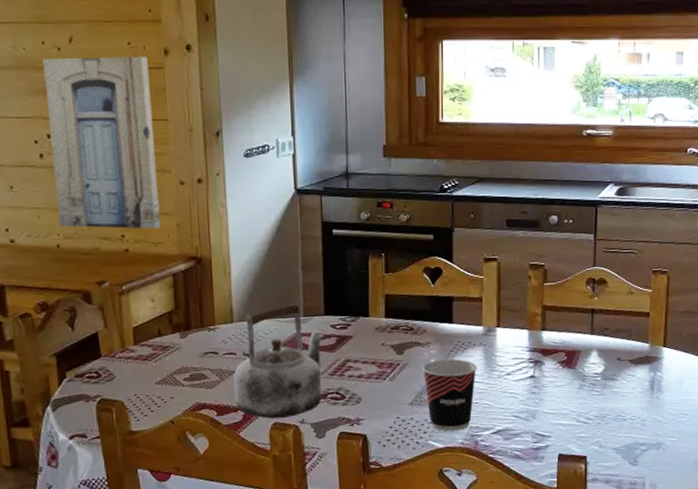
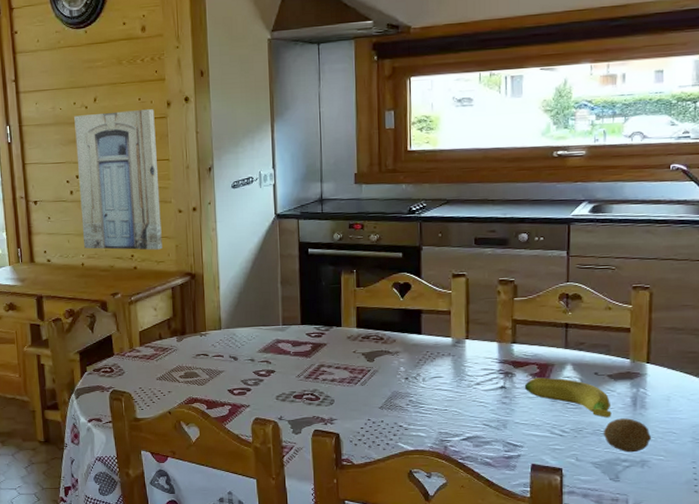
kettle: present [233,302,325,419] -> none [221,312,301,414]
cup: present [422,359,477,432] -> none [392,368,446,436]
banana: none [553,365,632,403] -> present [524,377,612,418]
fruit: none [624,402,667,436] -> present [603,418,652,453]

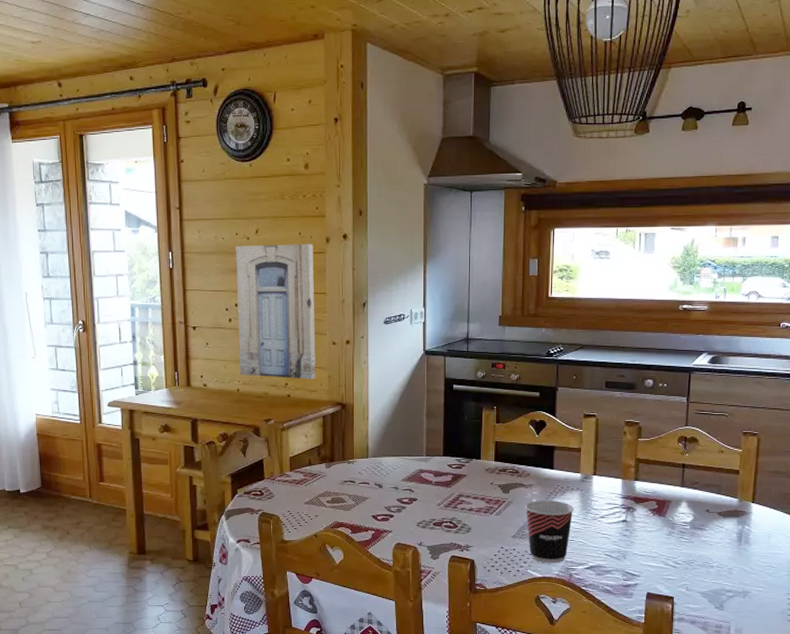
cup: none [392,368,446,436] -> present [525,501,574,564]
banana: present [524,377,612,418] -> none [643,513,719,551]
fruit: present [603,418,652,453] -> none [711,552,754,584]

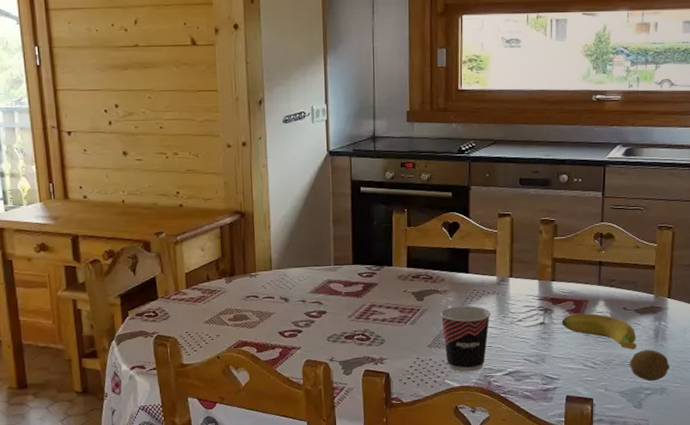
wall art: present [236,244,316,379] -> none [112,35,210,187]
banana: none [643,513,719,551] -> present [561,313,637,350]
fruit: none [711,552,754,584] -> present [629,349,670,382]

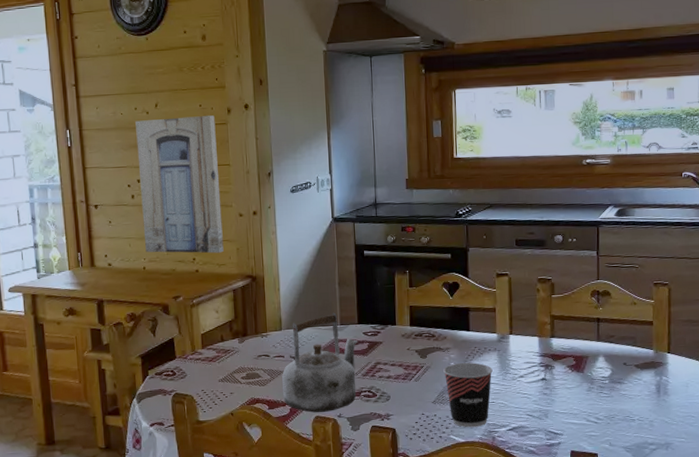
wall art: none [112,35,210,187] -> present [135,115,224,254]
kettle: none [272,252,353,356] -> present [282,312,358,413]
banana: present [561,313,637,350] -> none [562,369,639,405]
fruit: present [629,349,670,382] -> none [632,404,674,436]

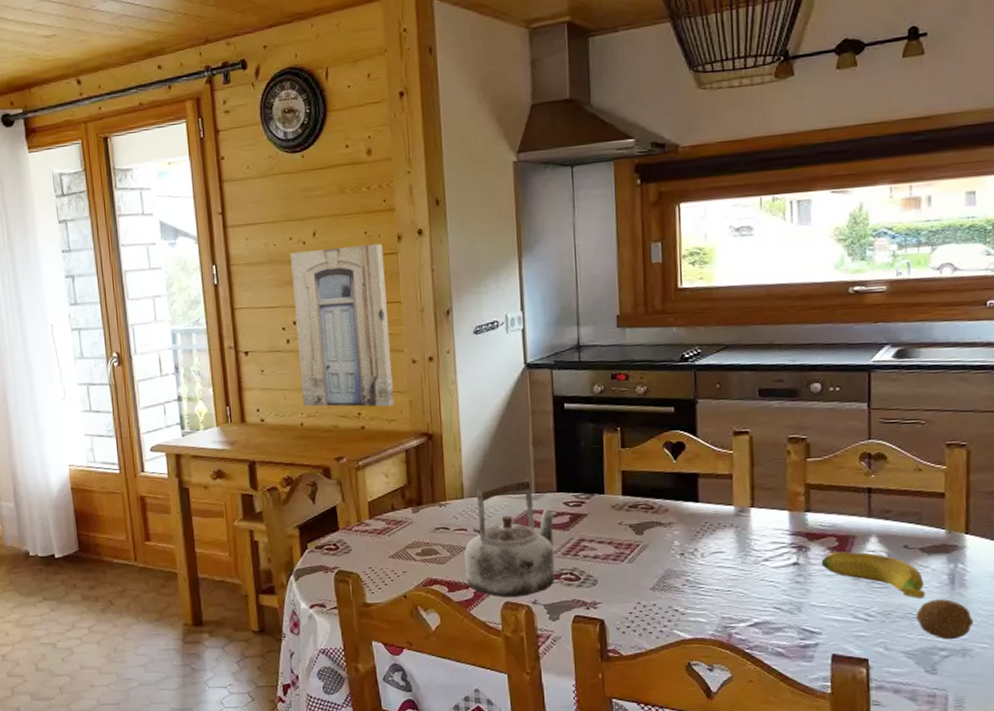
cup: present [443,363,493,428] -> none [665,541,729,621]
banana: none [562,369,639,405] -> present [821,551,925,599]
fruit: none [632,404,674,436] -> present [915,599,974,640]

